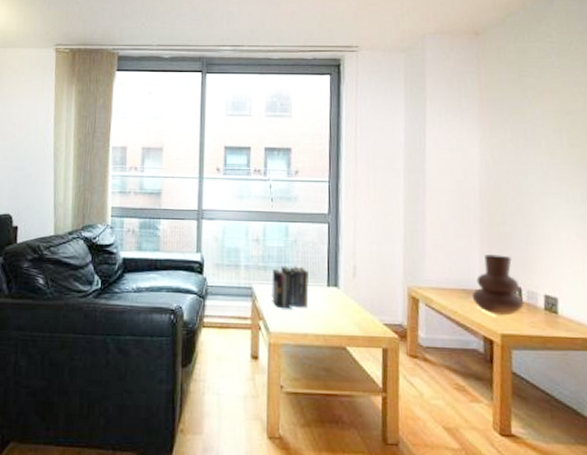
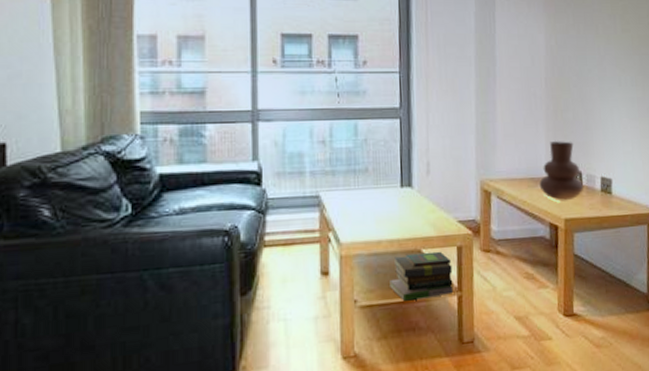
books: present [272,265,309,308] -> none [341,167,382,215]
books: none [314,349,378,394] -> present [390,251,454,301]

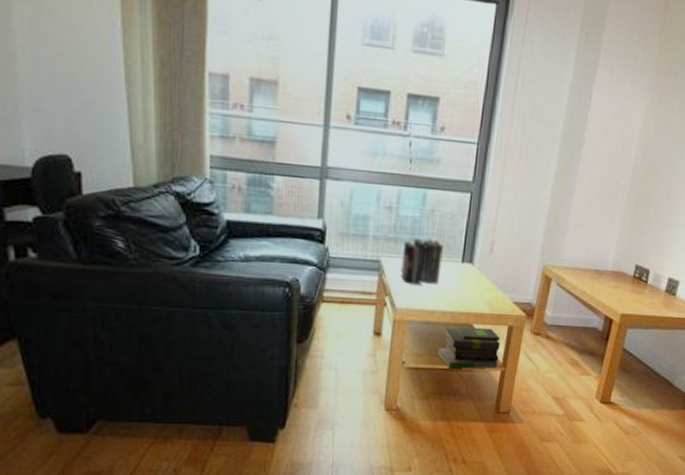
books: none [341,167,382,215] -> present [400,238,443,285]
vase: present [539,140,584,201] -> none [602,234,649,297]

